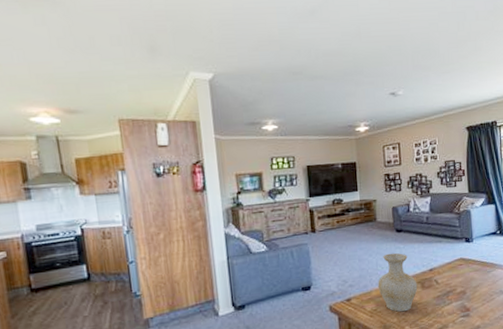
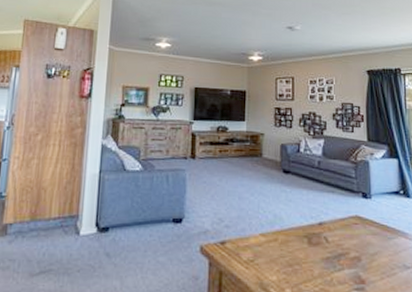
vase: present [378,252,418,312] -> none [258,196,304,270]

